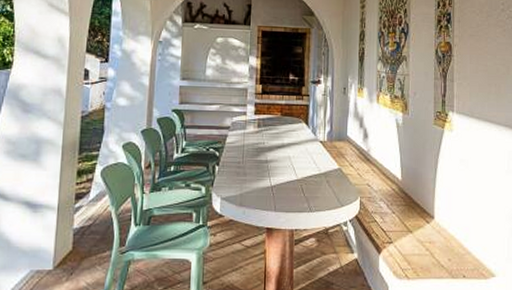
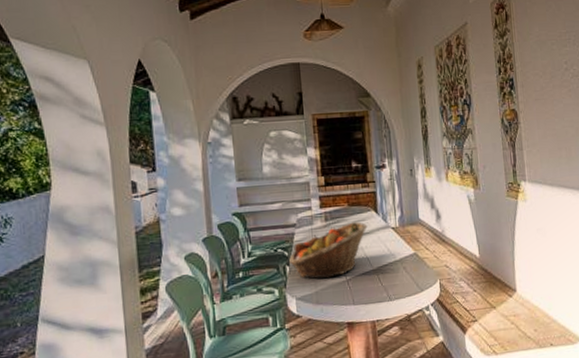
fruit basket: none [219,131,297,183] -> present [289,222,368,279]

